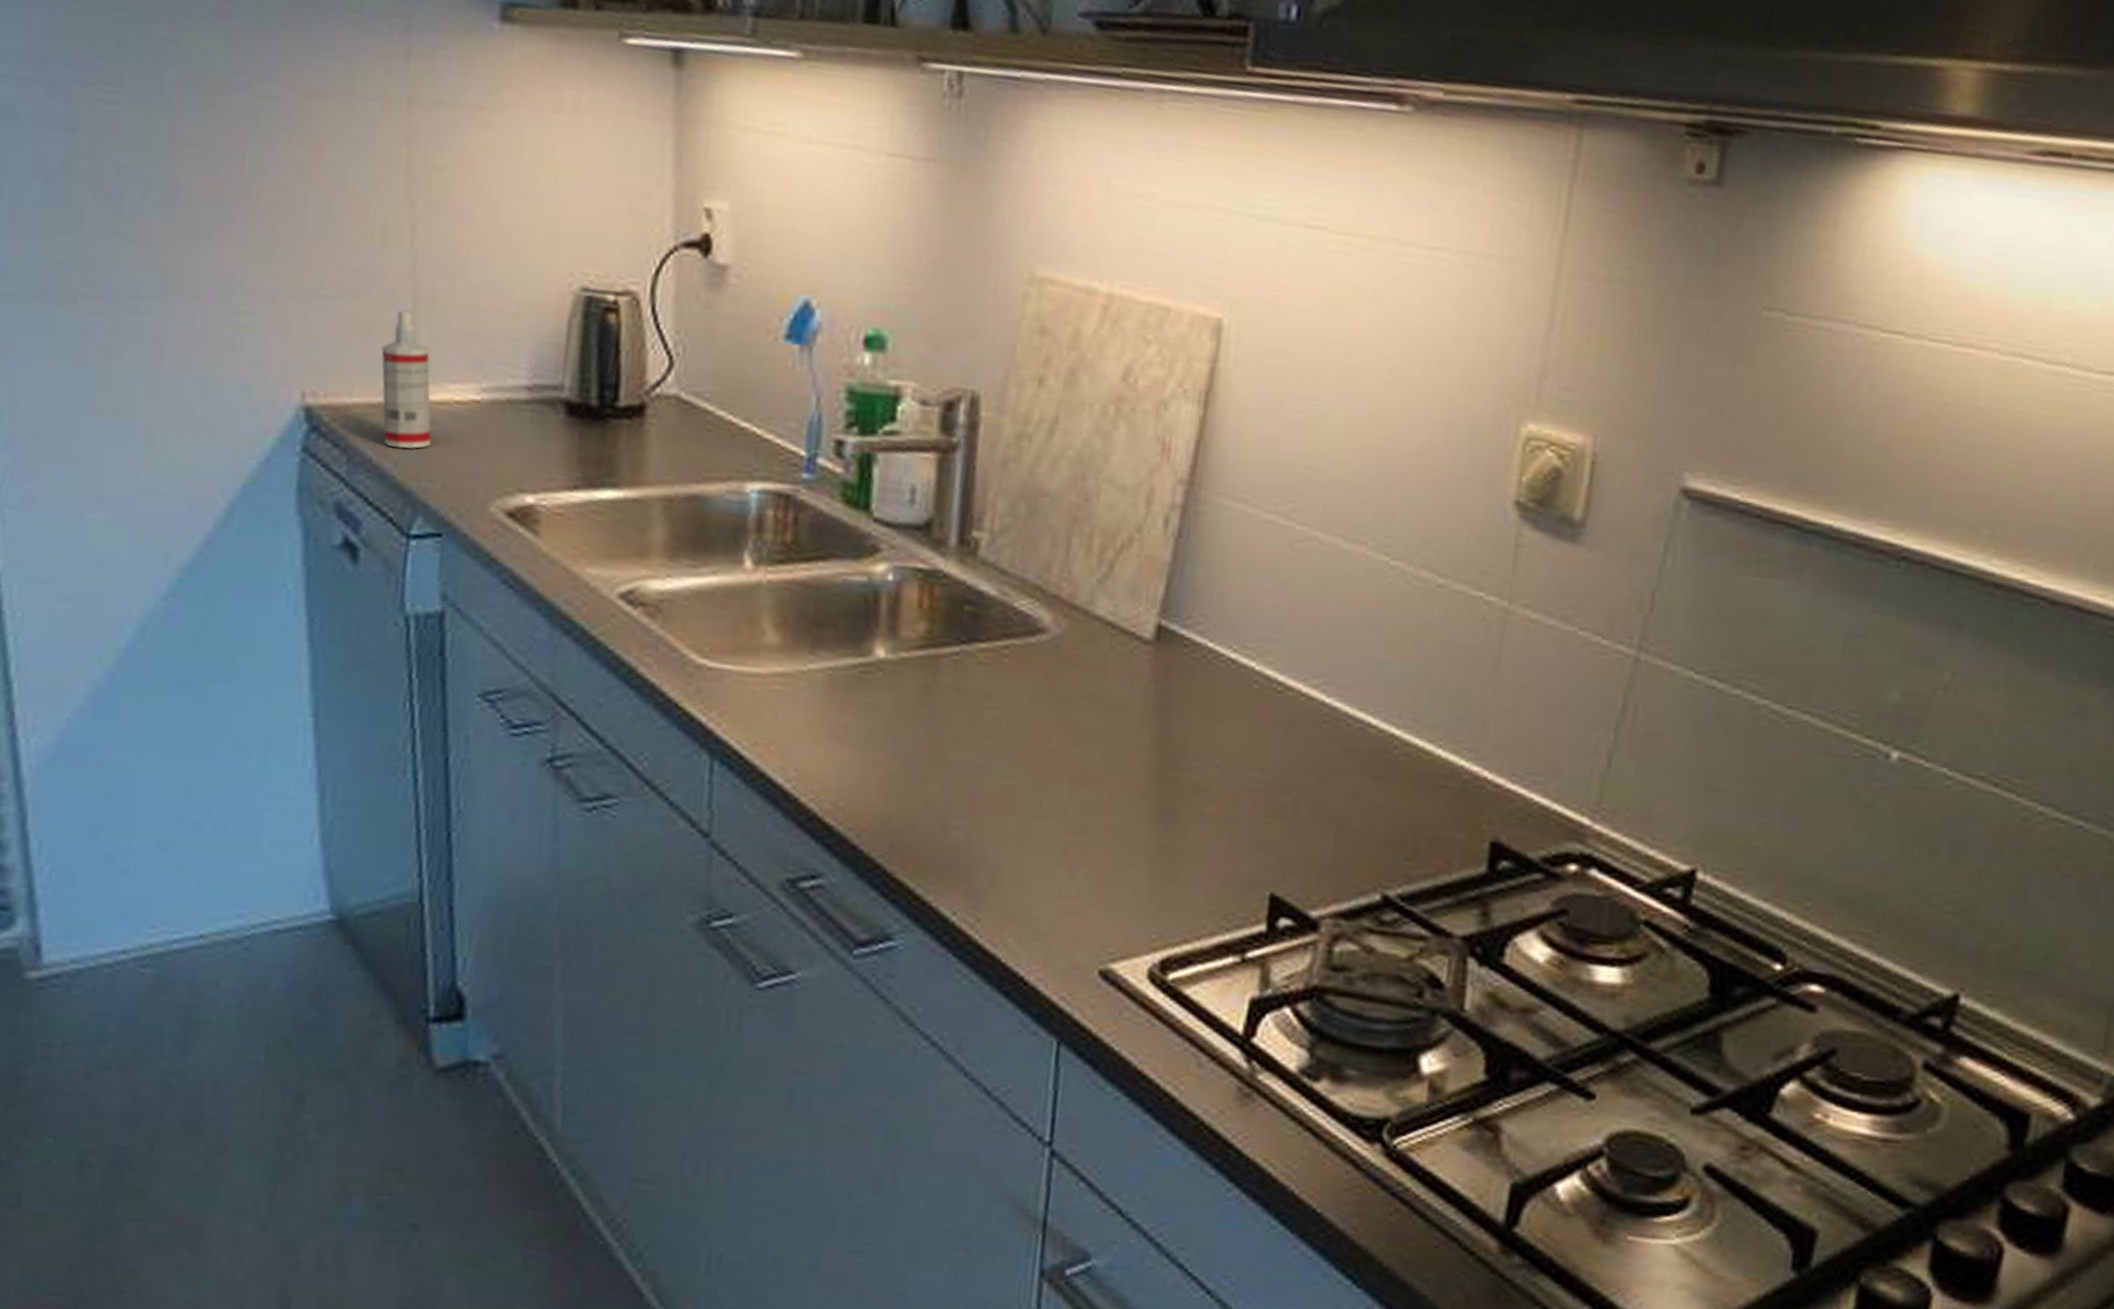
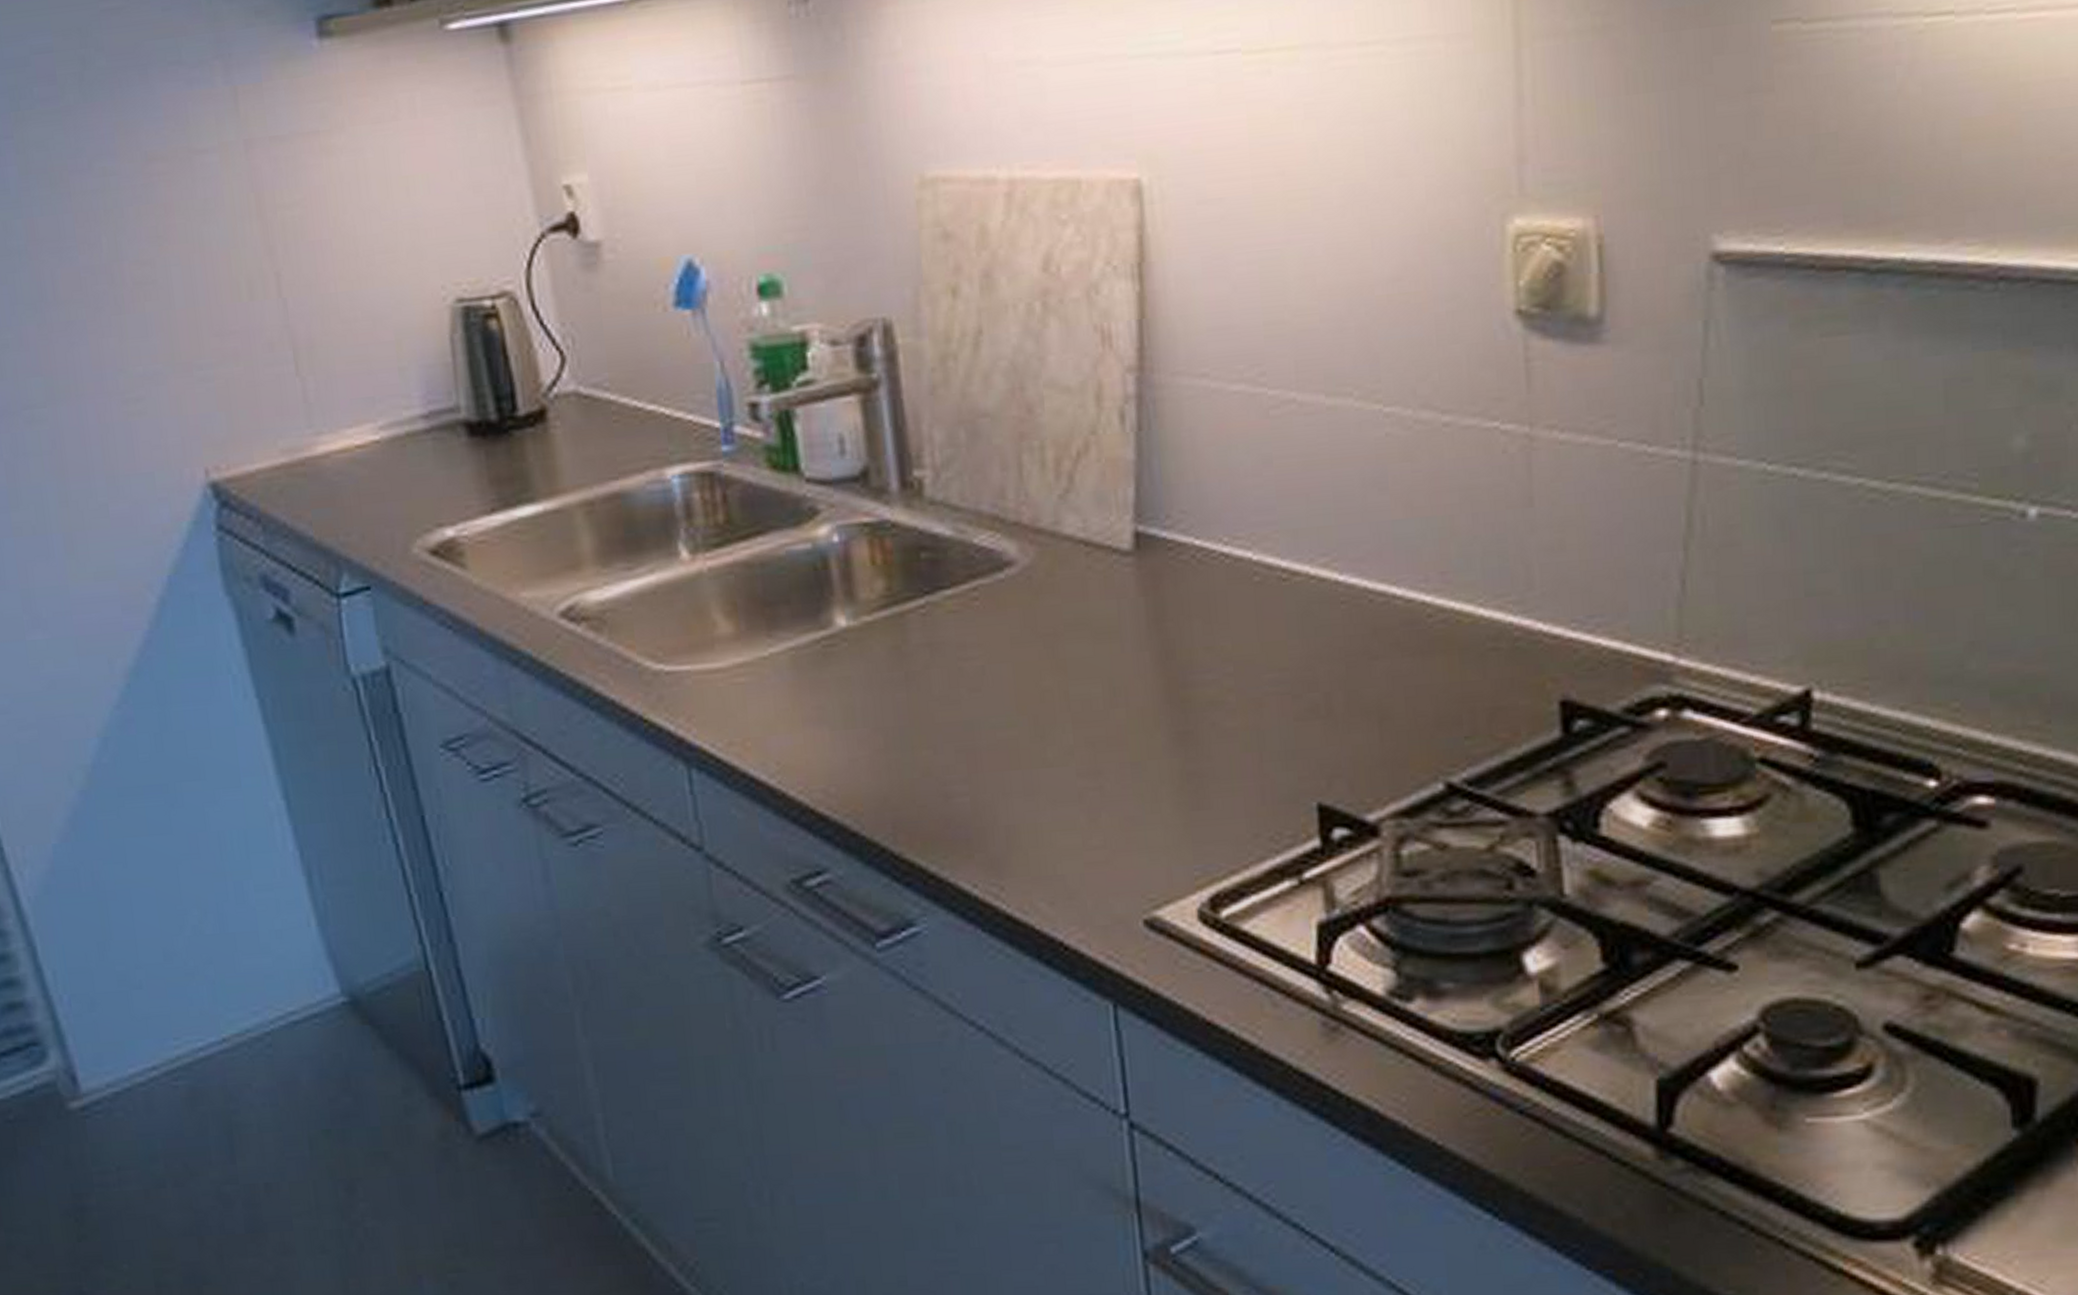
spray bottle: present [381,309,432,449] -> none [272,360,340,507]

